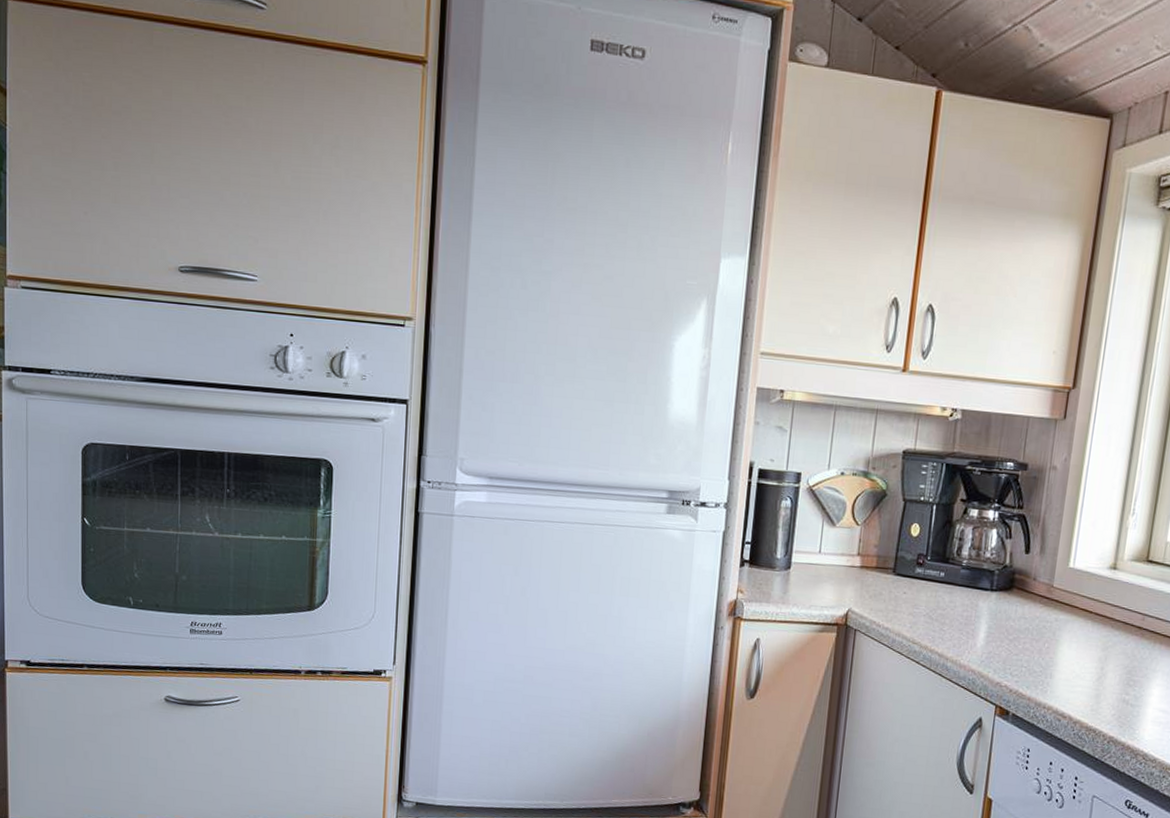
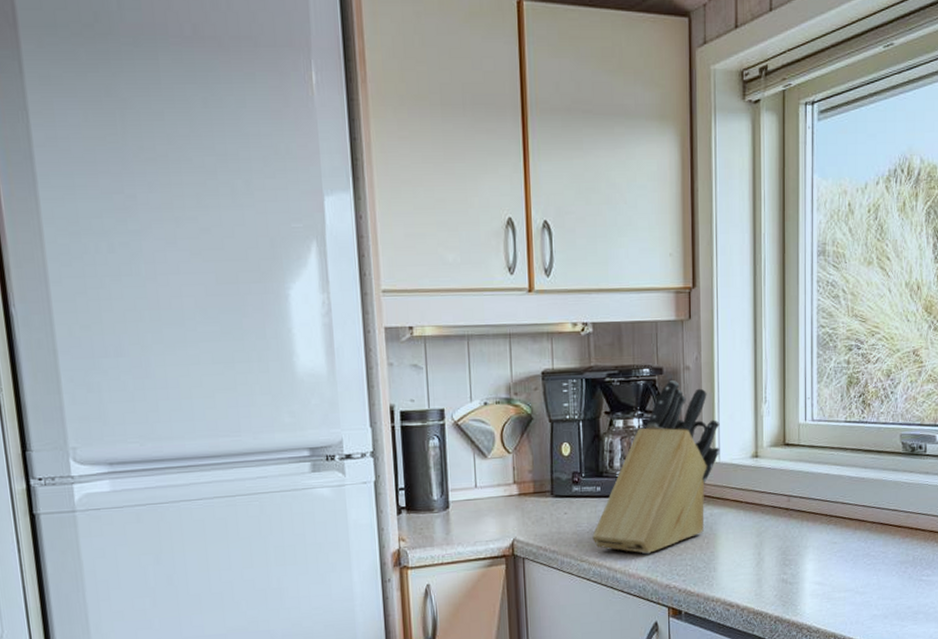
knife block: none [928,477,1080,649] -> present [592,379,720,555]

